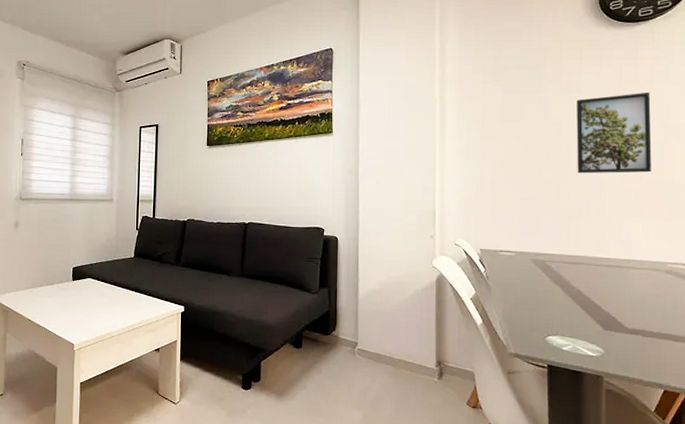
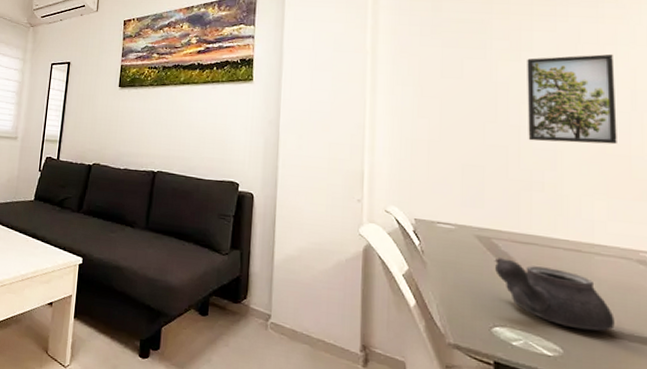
teapot: none [548,276,646,333] -> present [494,257,615,332]

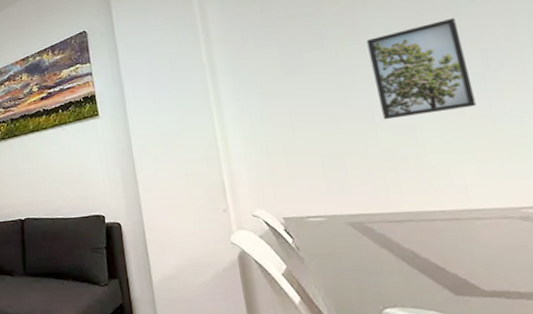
teapot: present [494,257,615,332] -> none [371,239,509,297]

